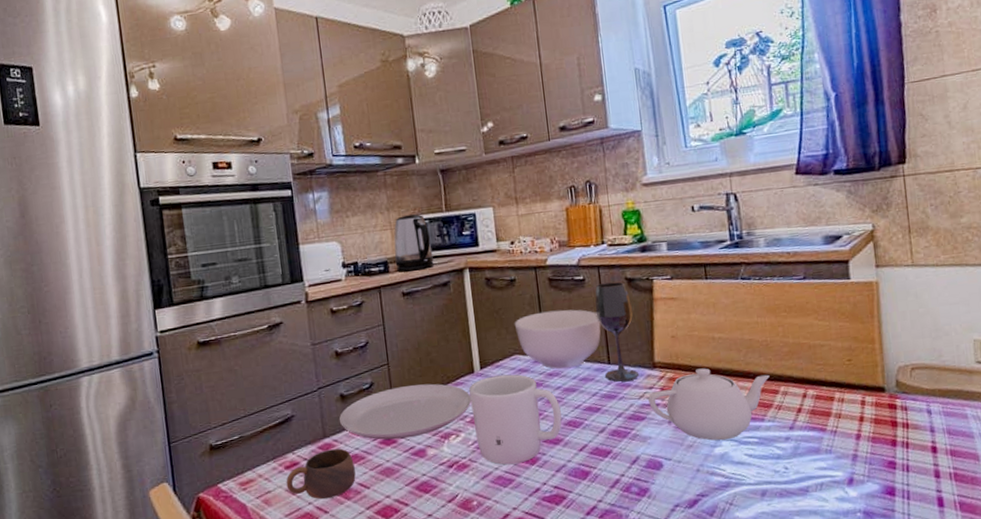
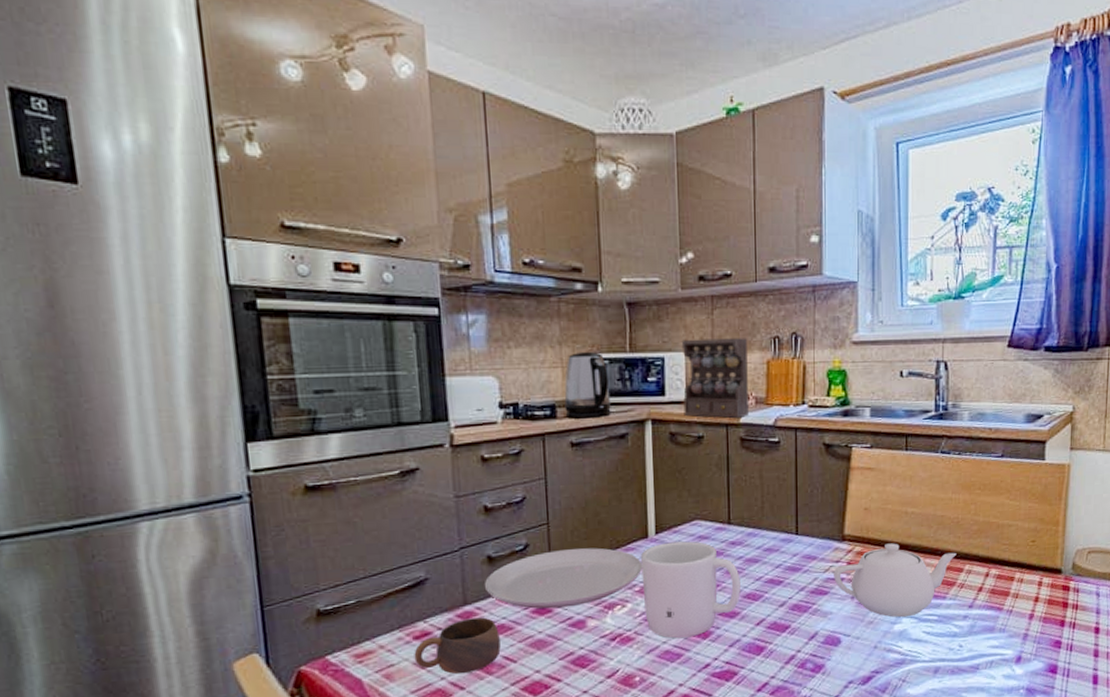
spice rack: none [489,190,554,263] -> present [681,338,749,418]
bowl: present [514,309,601,370] -> none [698,473,792,538]
wine glass: present [594,282,640,382] -> none [788,447,828,554]

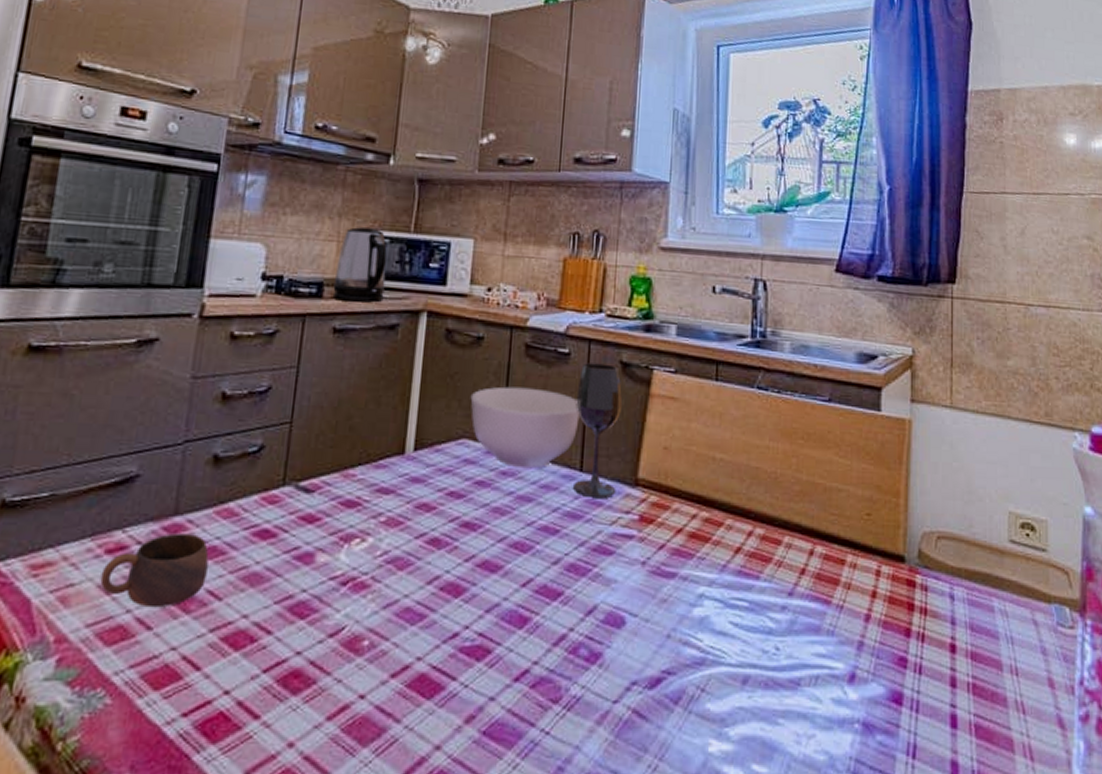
plate: present [484,548,643,609] -> none [202,457,394,533]
mug: present [641,541,741,639] -> none [387,463,508,593]
spice rack: present [681,338,749,418] -> none [464,225,544,320]
bowl: none [698,473,792,538] -> present [470,386,580,469]
wine glass: none [788,447,828,554] -> present [573,363,623,498]
teapot: present [834,543,957,618] -> none [622,496,774,599]

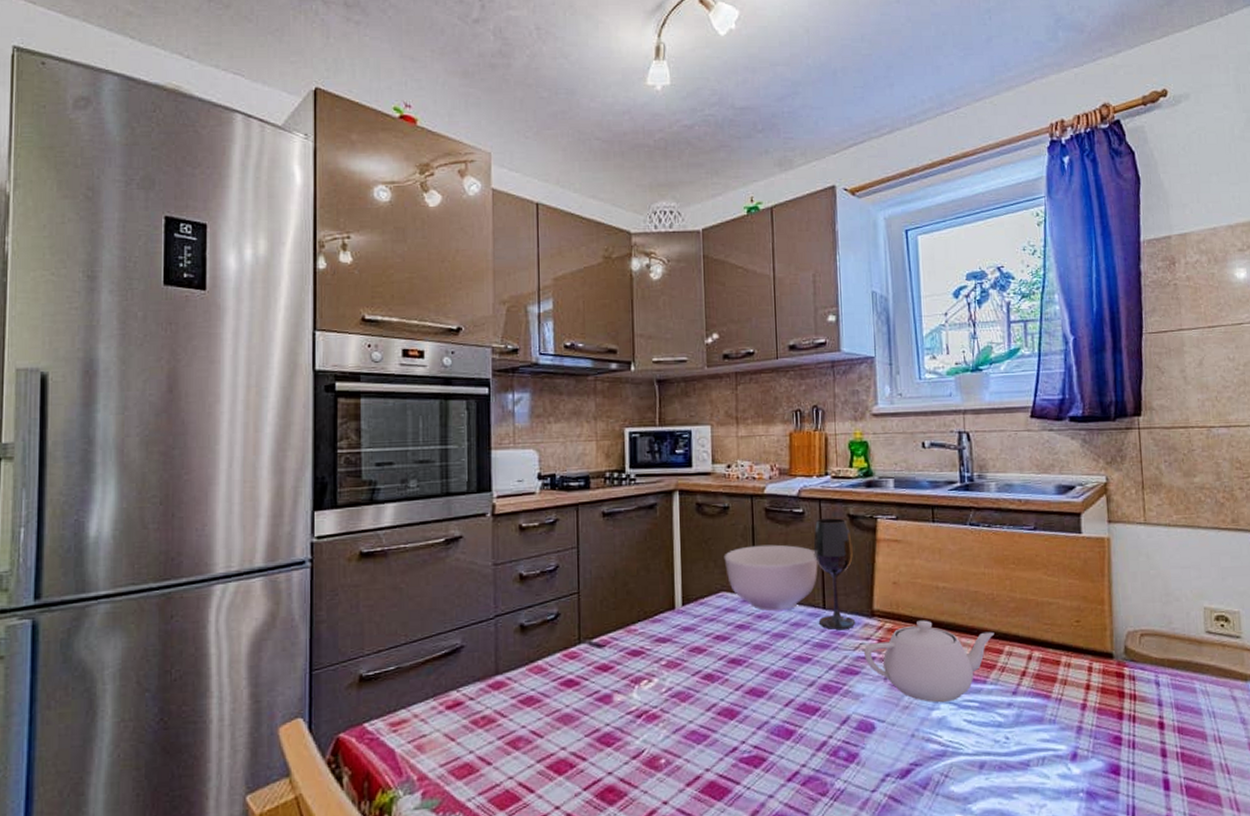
cup: present [100,533,209,608] -> none [445,688,528,748]
kettle: present [332,226,387,303] -> none [597,425,641,491]
teapot: none [622,496,774,599] -> present [864,620,994,703]

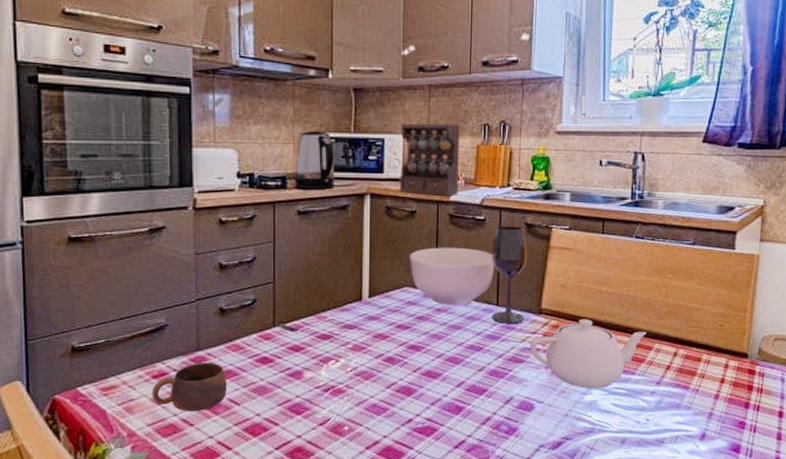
cup: none [445,688,528,748] -> present [152,362,227,412]
kettle: none [597,425,641,491] -> present [294,130,335,191]
spice rack: none [707,411,773,489] -> present [399,123,459,196]

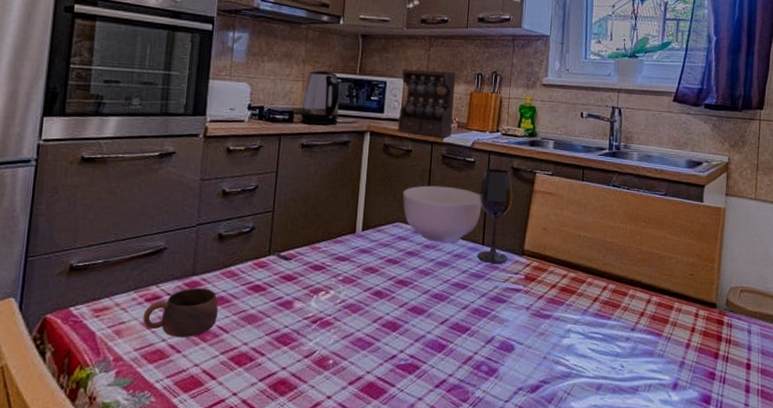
teapot: present [530,319,647,389] -> none [512,262,622,333]

